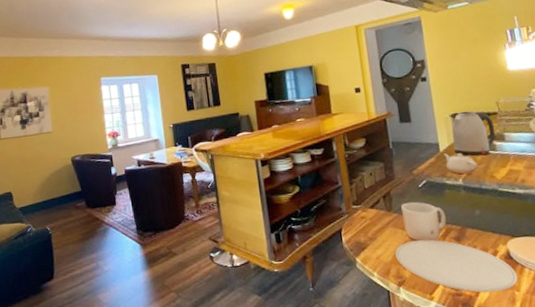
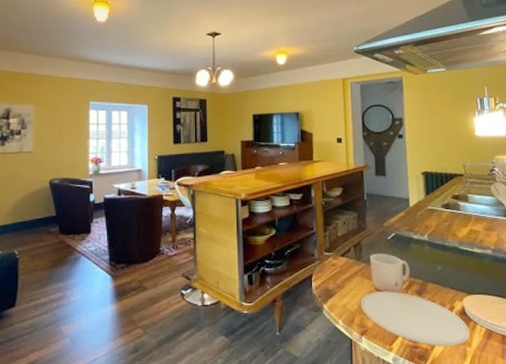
teapot: present [443,153,478,175] -> none [413,209,443,231]
kettle: present [451,111,496,156] -> none [421,170,461,214]

